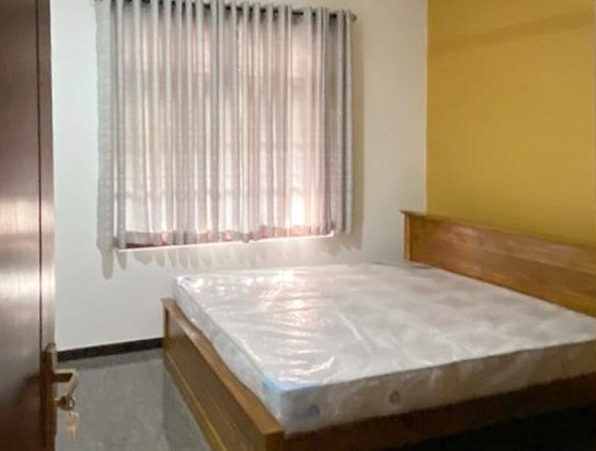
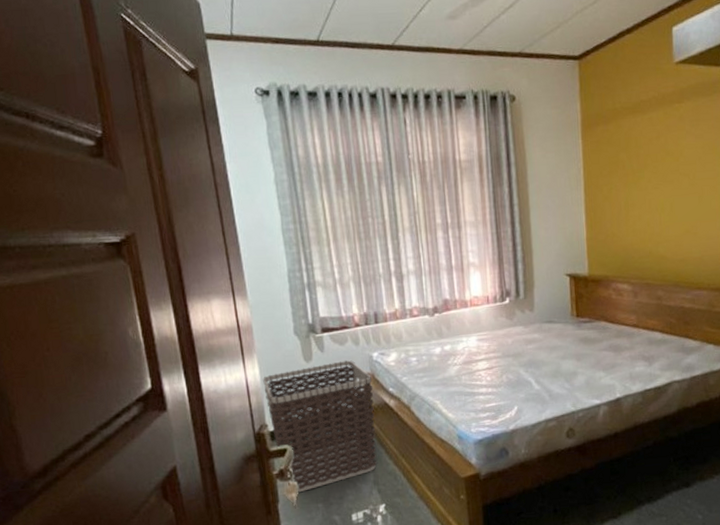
clothes hamper: none [57,282,174,427] -> present [263,360,377,493]

